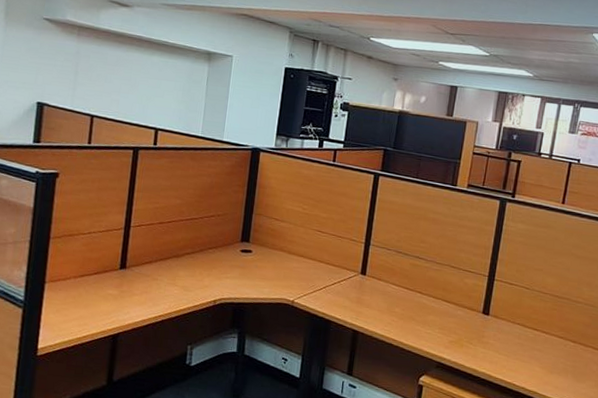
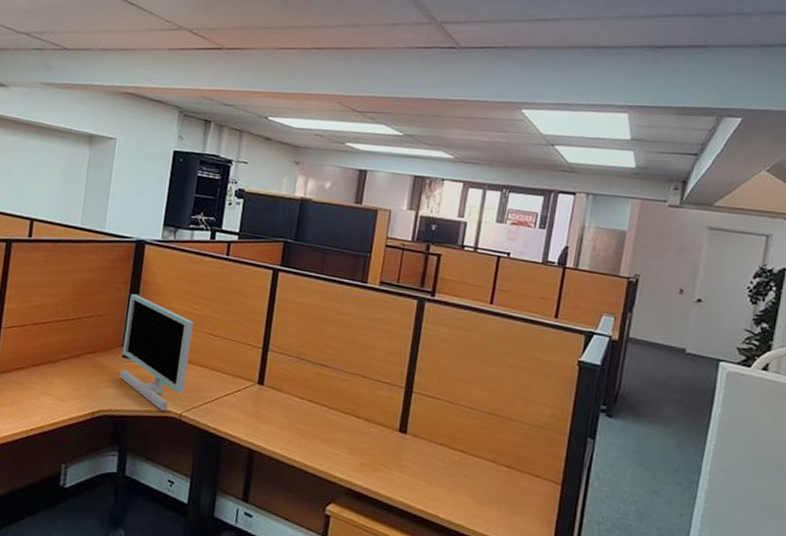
monitor: none [238,196,304,299] -> present [120,294,194,412]

